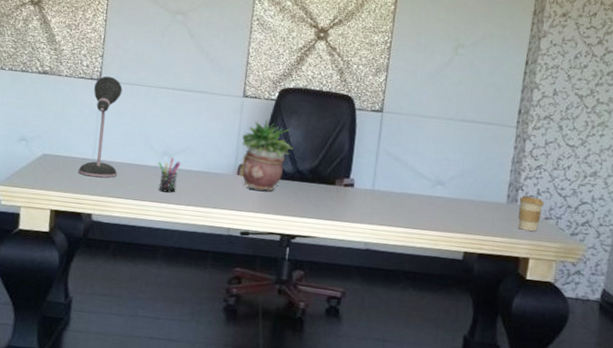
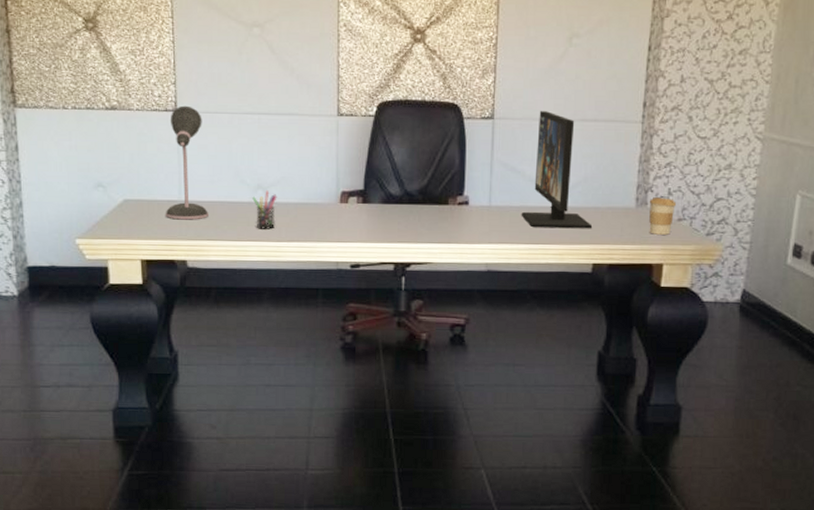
potted plant: present [239,118,293,191] -> none [342,137,399,218]
computer monitor: none [400,109,466,220] -> present [521,111,593,229]

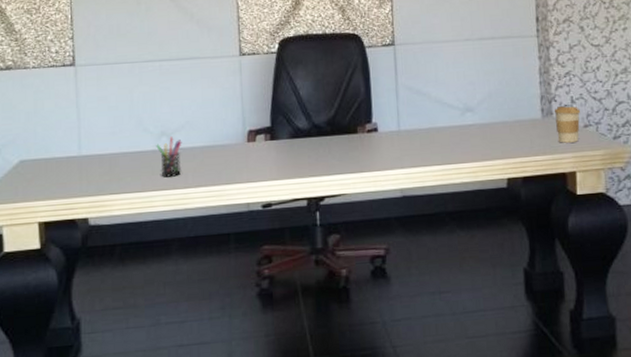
desk lamp: present [165,105,208,220] -> none [64,59,110,176]
computer monitor: present [521,111,593,229] -> none [430,33,503,148]

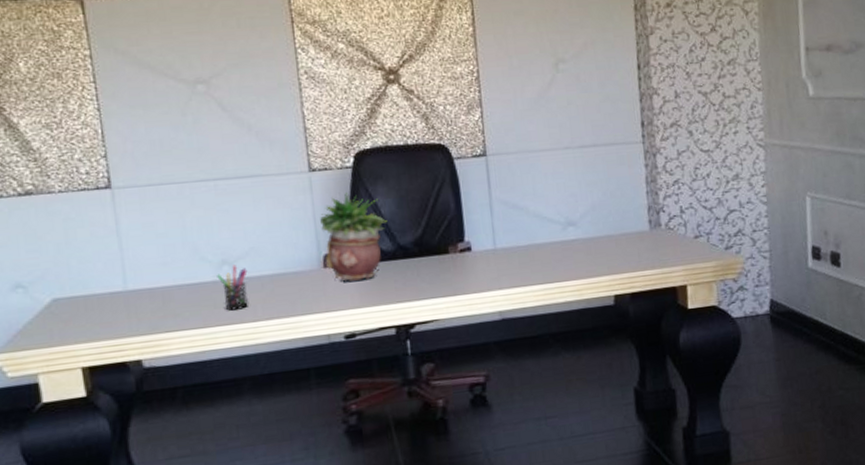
potted plant: none [247,74,305,155] -> present [320,191,388,282]
coffee cup: present [554,106,581,143] -> none [662,216,691,256]

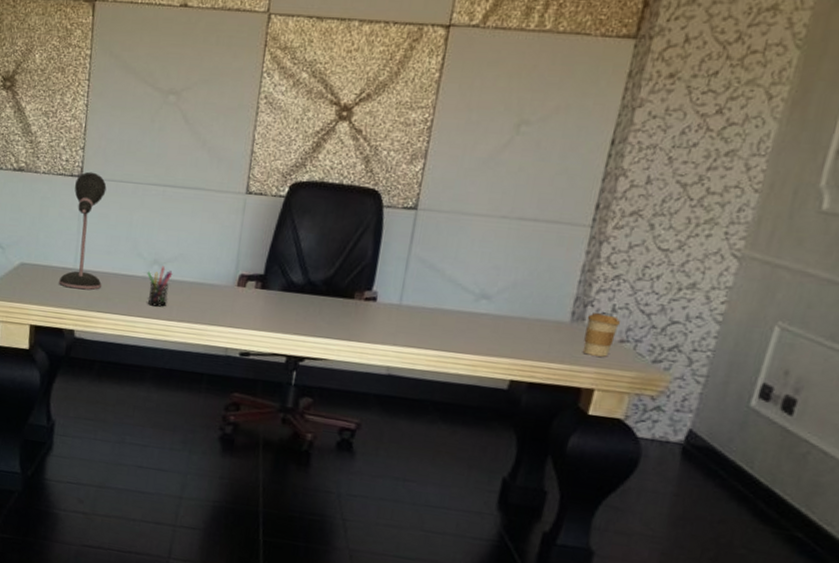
desk lamp: none [103,180,164,314] -> present [58,171,107,290]
potted plant: present [320,191,388,282] -> none [240,219,305,306]
coffee cup: none [662,216,691,256] -> present [582,313,621,357]

